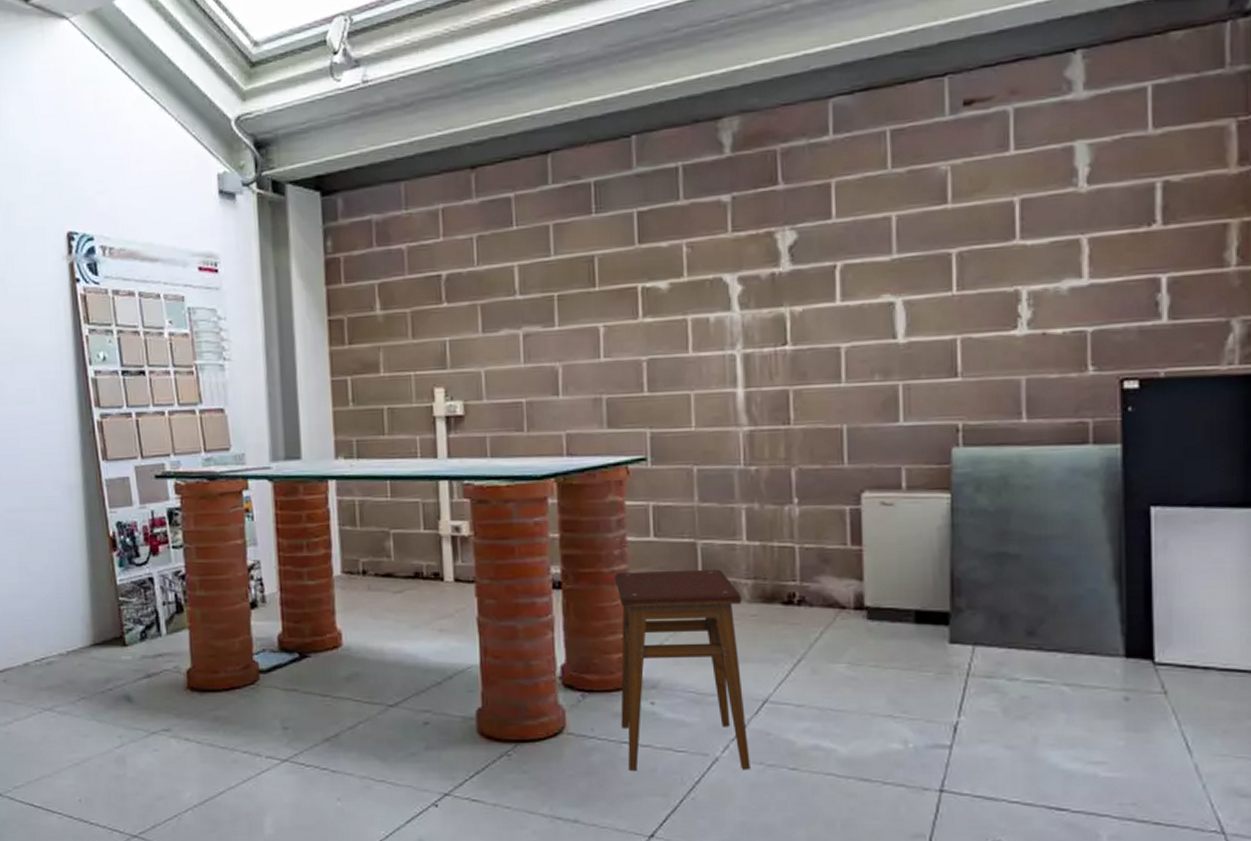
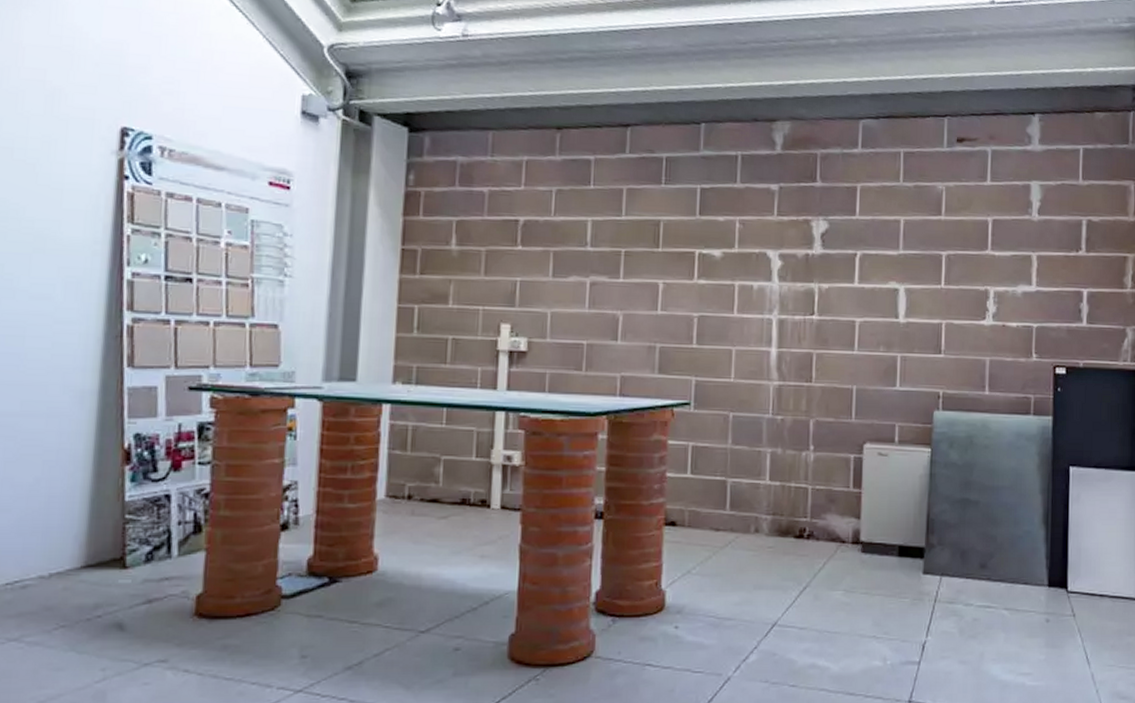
stool: present [614,569,750,770] -> none [646,504,762,691]

